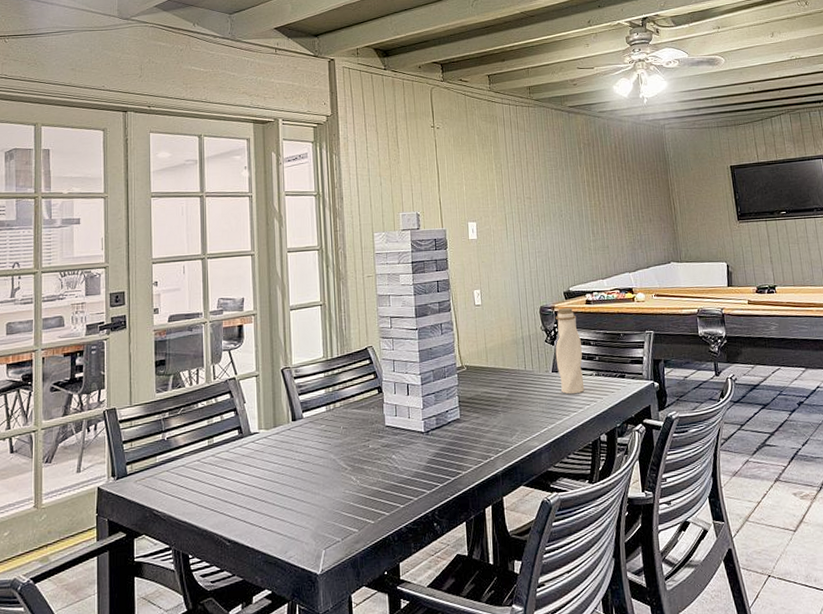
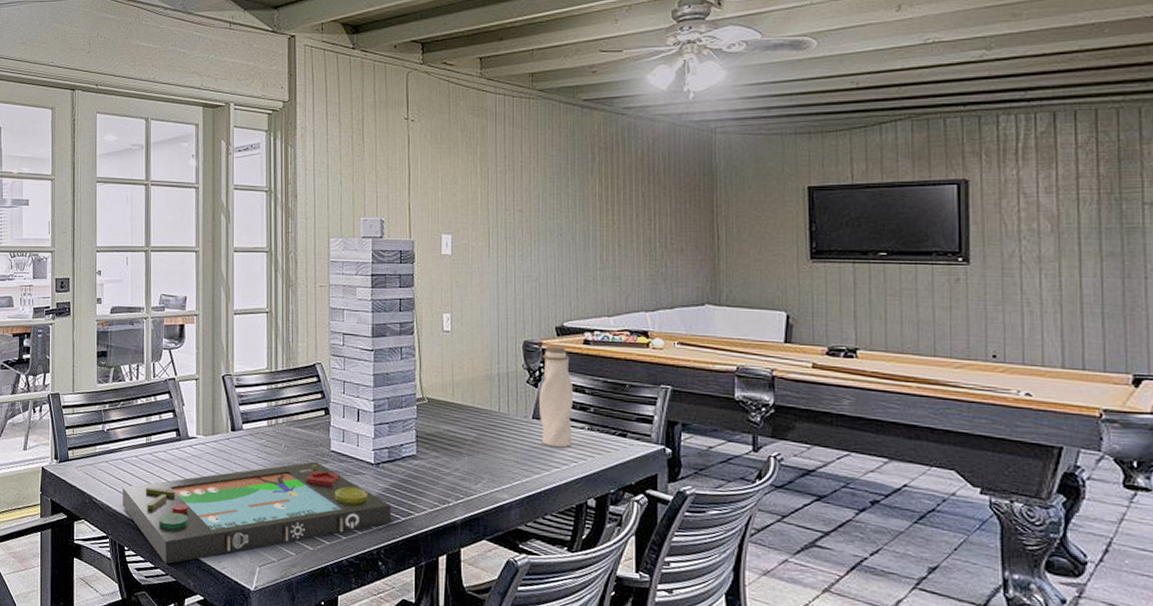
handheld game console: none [185,438,443,565] -> present [122,461,392,565]

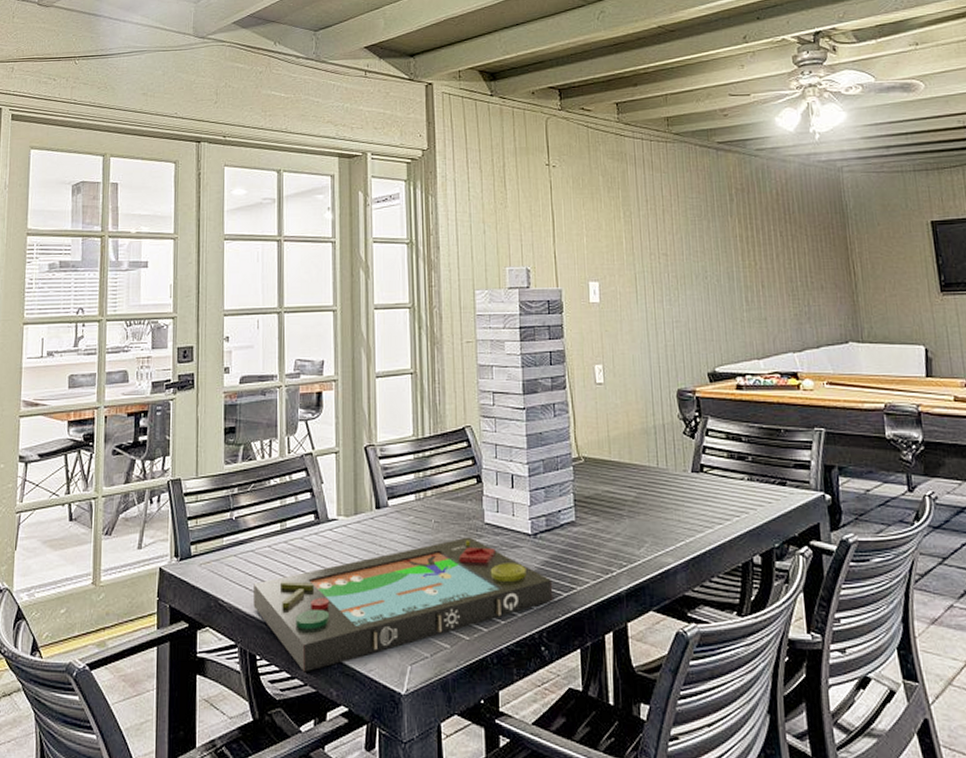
water bottle: present [538,346,573,448] -> none [696,393,734,502]

